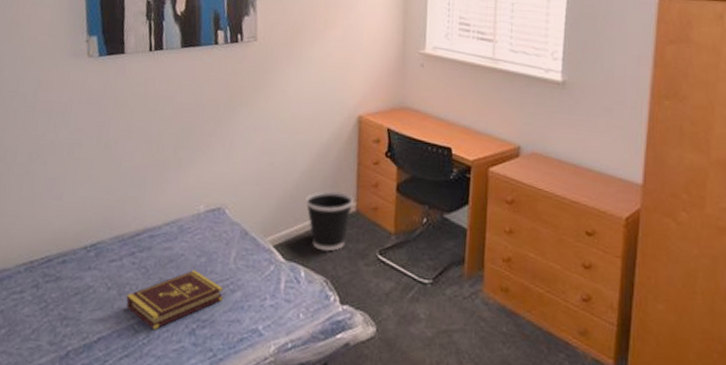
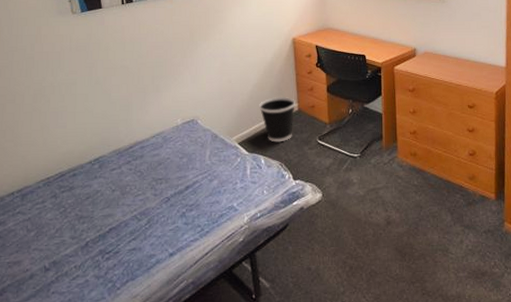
book: present [126,269,223,331] -> none [128,168,204,218]

